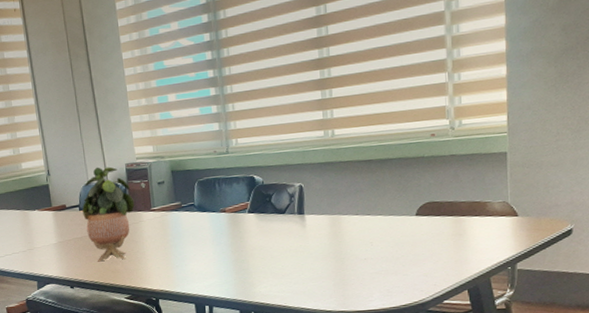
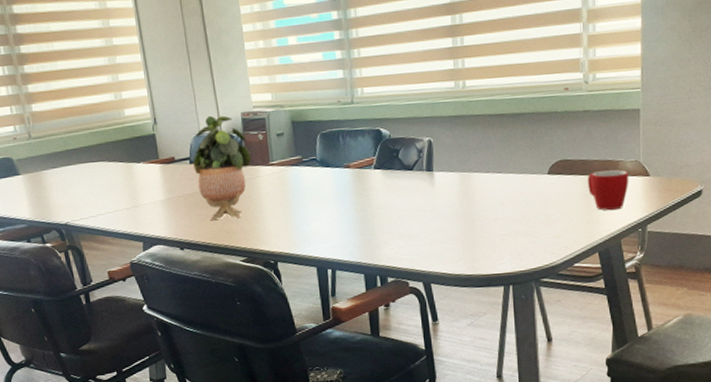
mug: none [456,210,498,250] -> present [588,169,629,211]

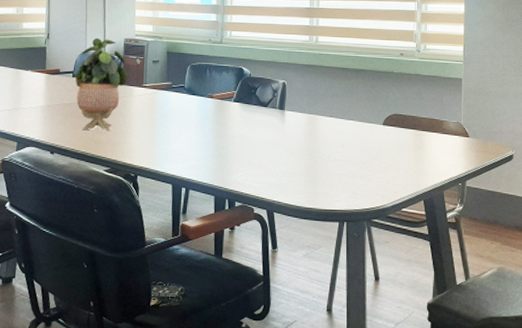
mug: present [588,169,629,211] -> none [417,128,452,164]

